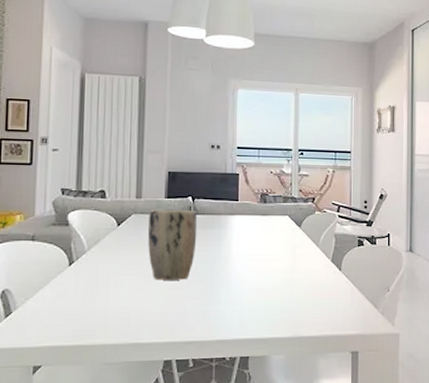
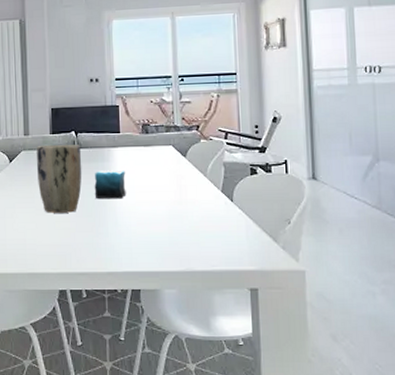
candle: none [208,237,241,267] -> present [94,170,126,199]

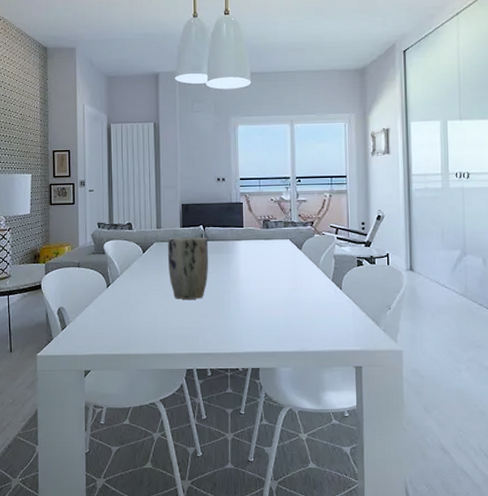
candle: present [94,170,126,199] -> none [219,261,248,287]

